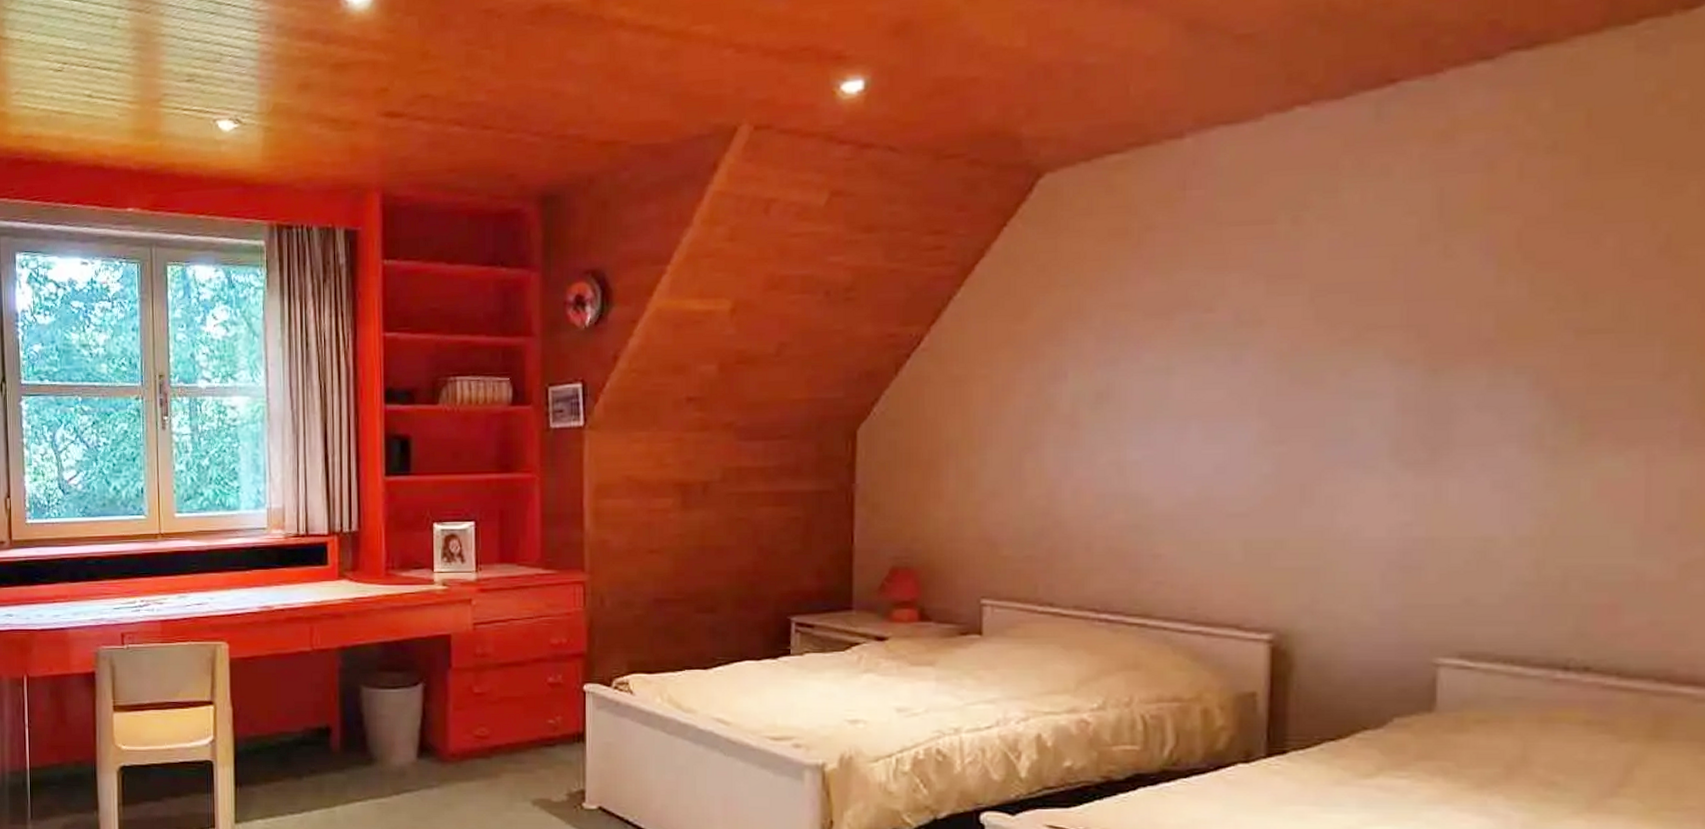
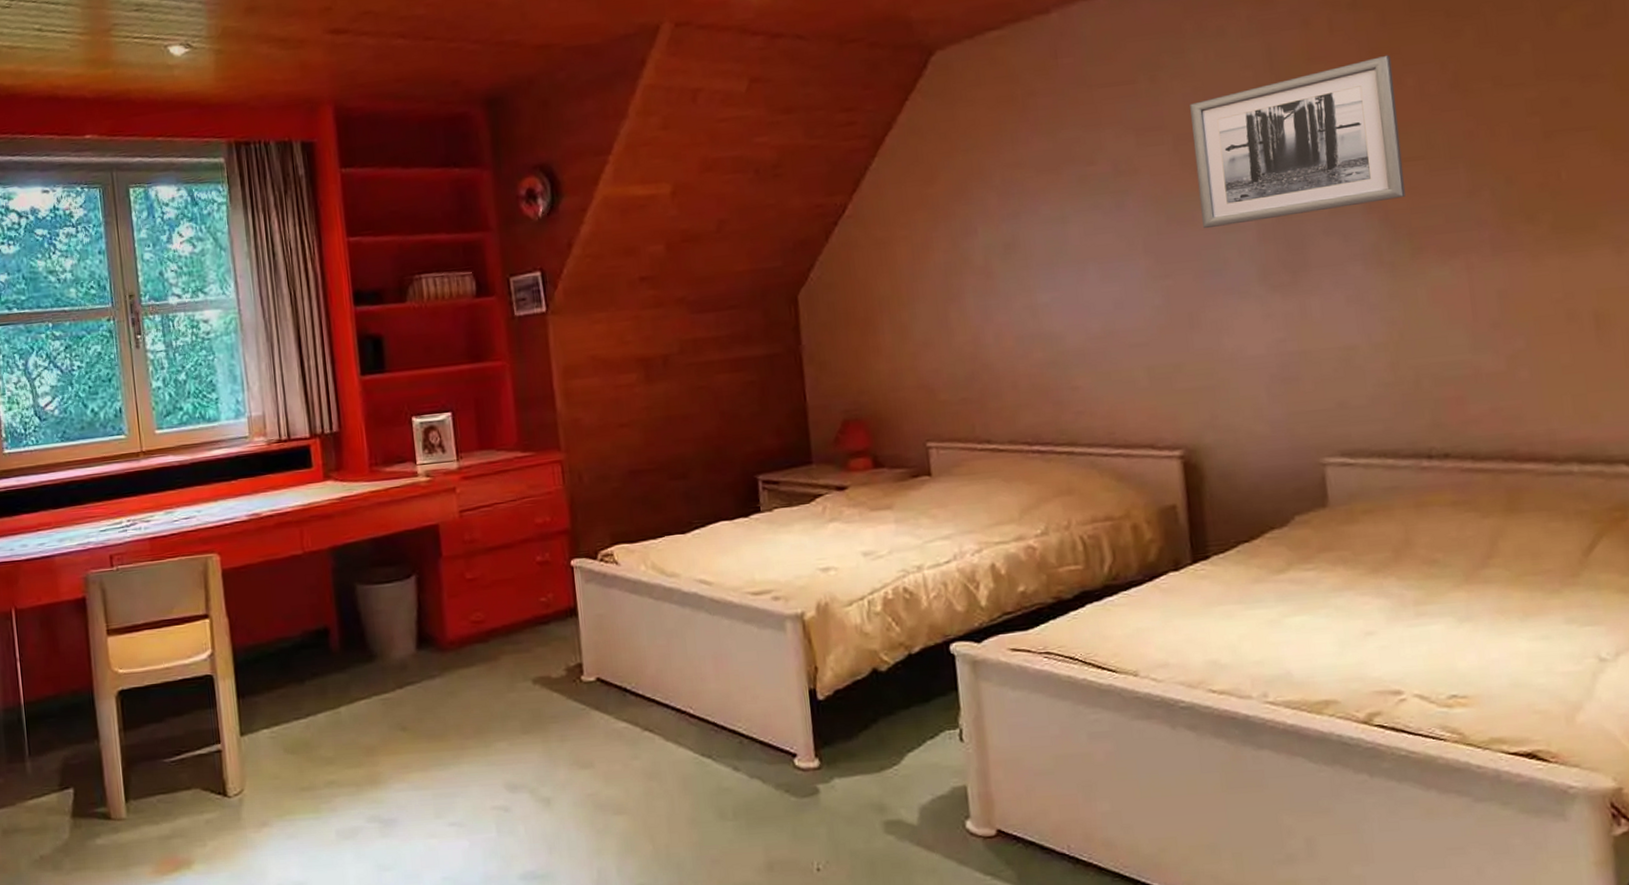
wall art: none [1332,209,1590,393] -> present [1190,55,1405,229]

